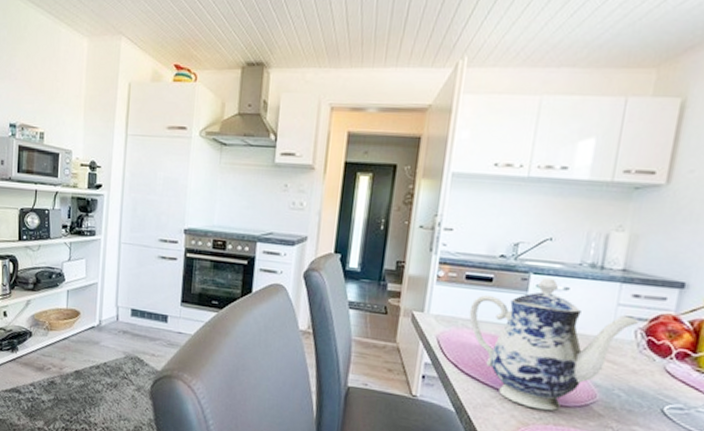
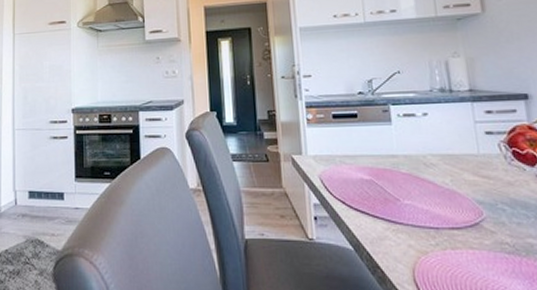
teapot: present [469,277,640,411] -> none [343,106,500,236]

